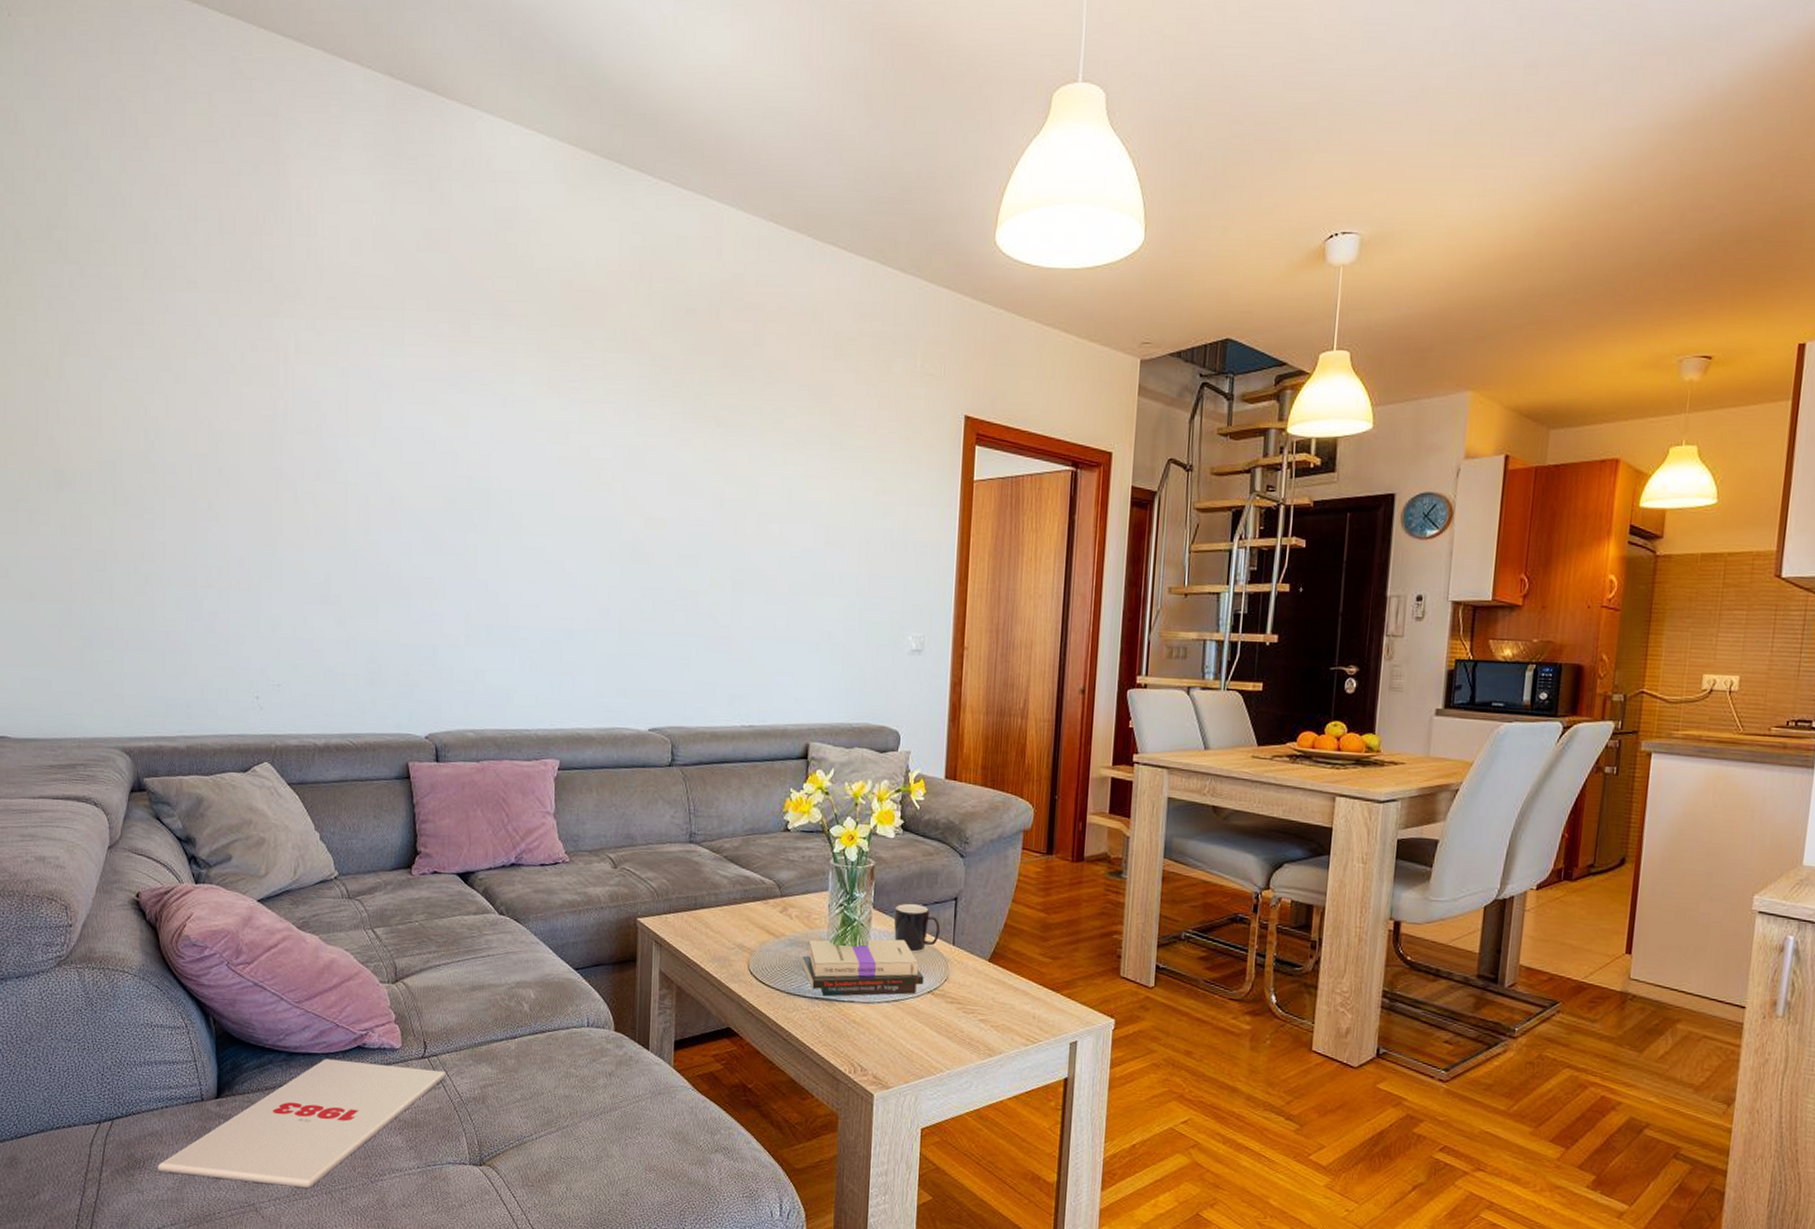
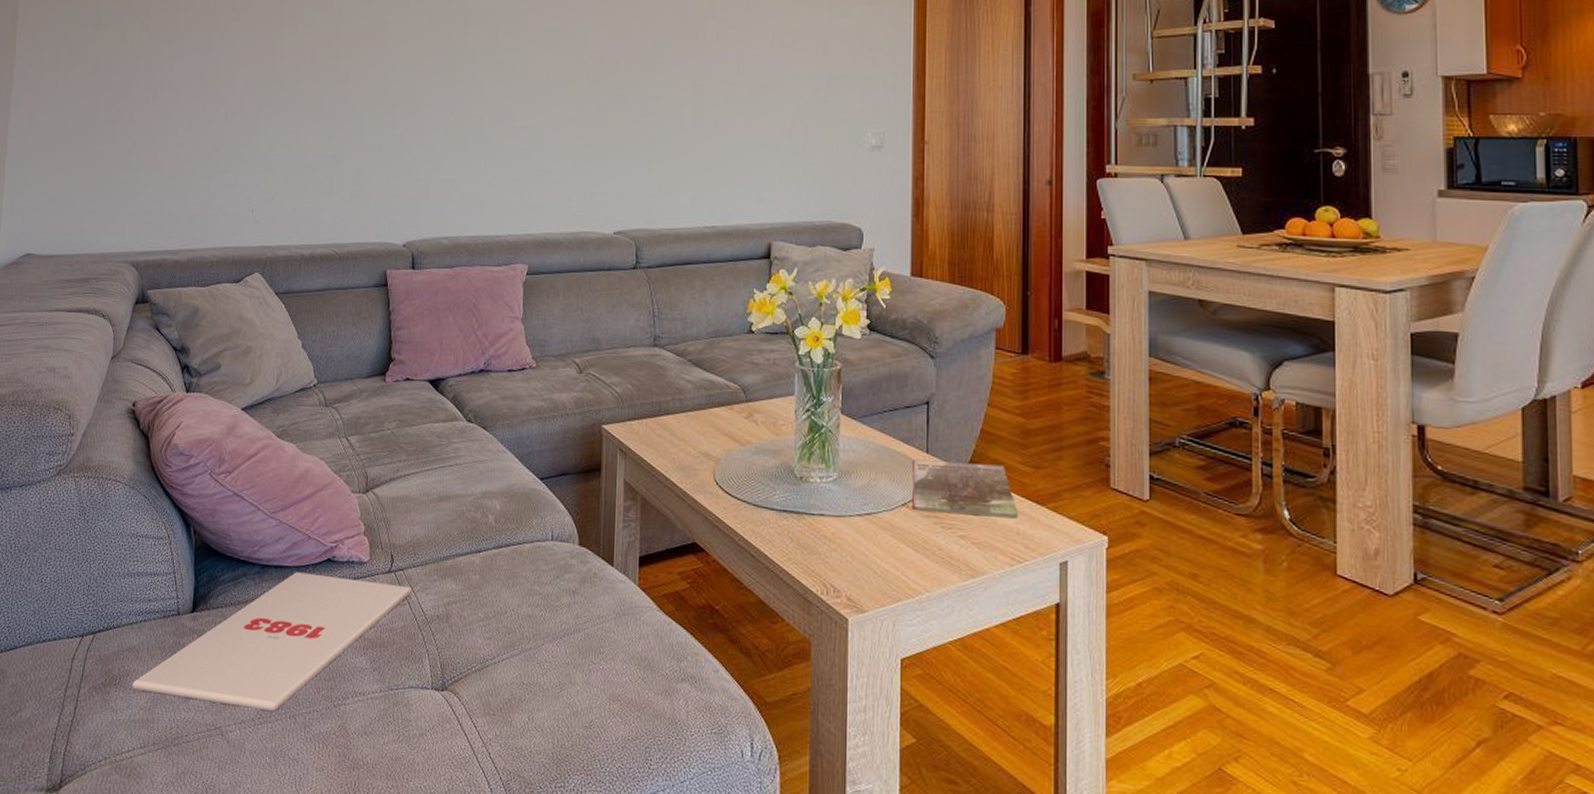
books: present [802,939,924,997] -> none [769,446,897,509]
mug: present [893,903,940,955] -> none [863,407,912,464]
magazine: none [937,951,1035,1003] -> present [912,459,1018,517]

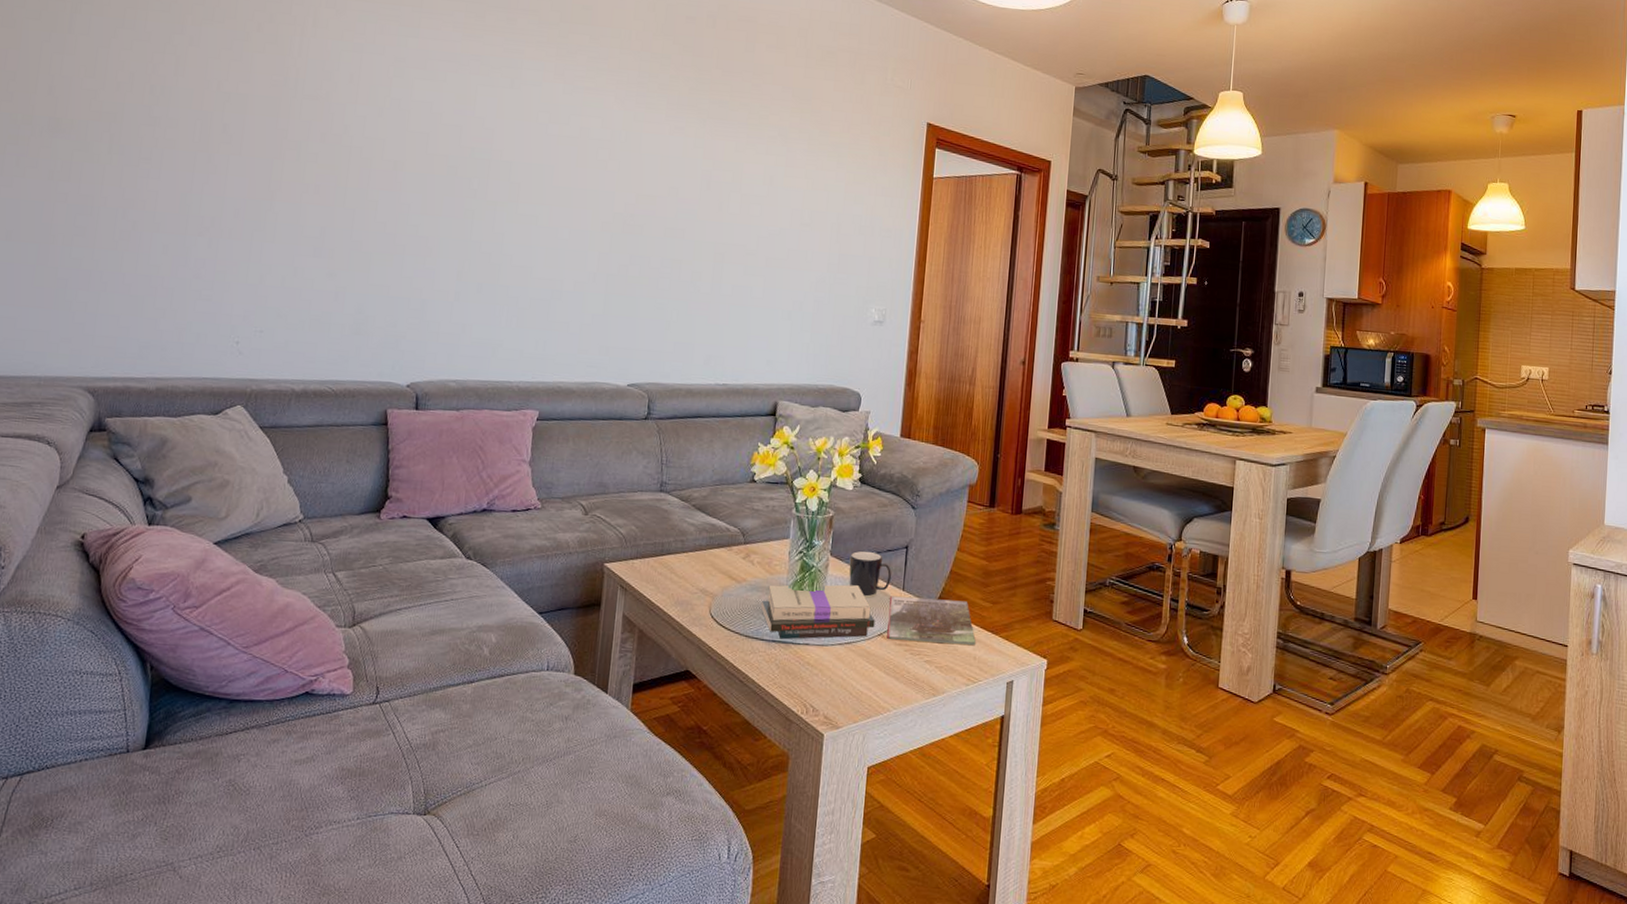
magazine: present [132,572,412,711] -> none [67,706,397,844]
books: none [769,446,897,509] -> present [761,584,875,640]
mug: none [863,407,912,464] -> present [849,550,891,599]

